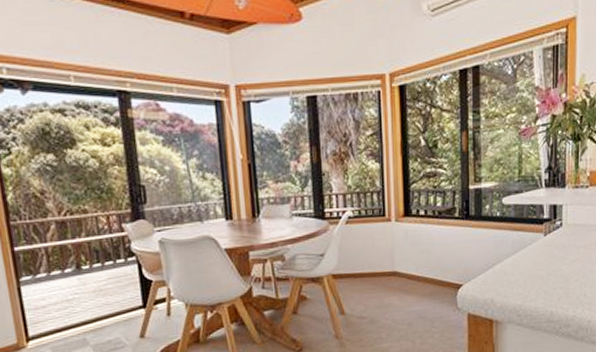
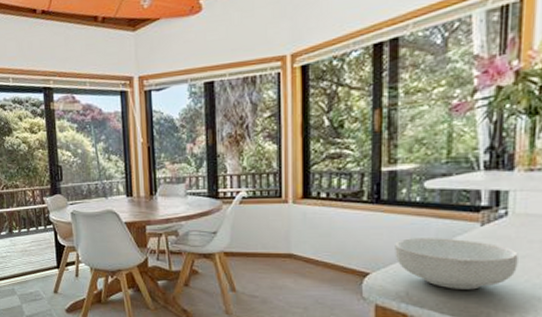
cereal bowl: none [482,248,570,293] -> present [395,238,518,290]

